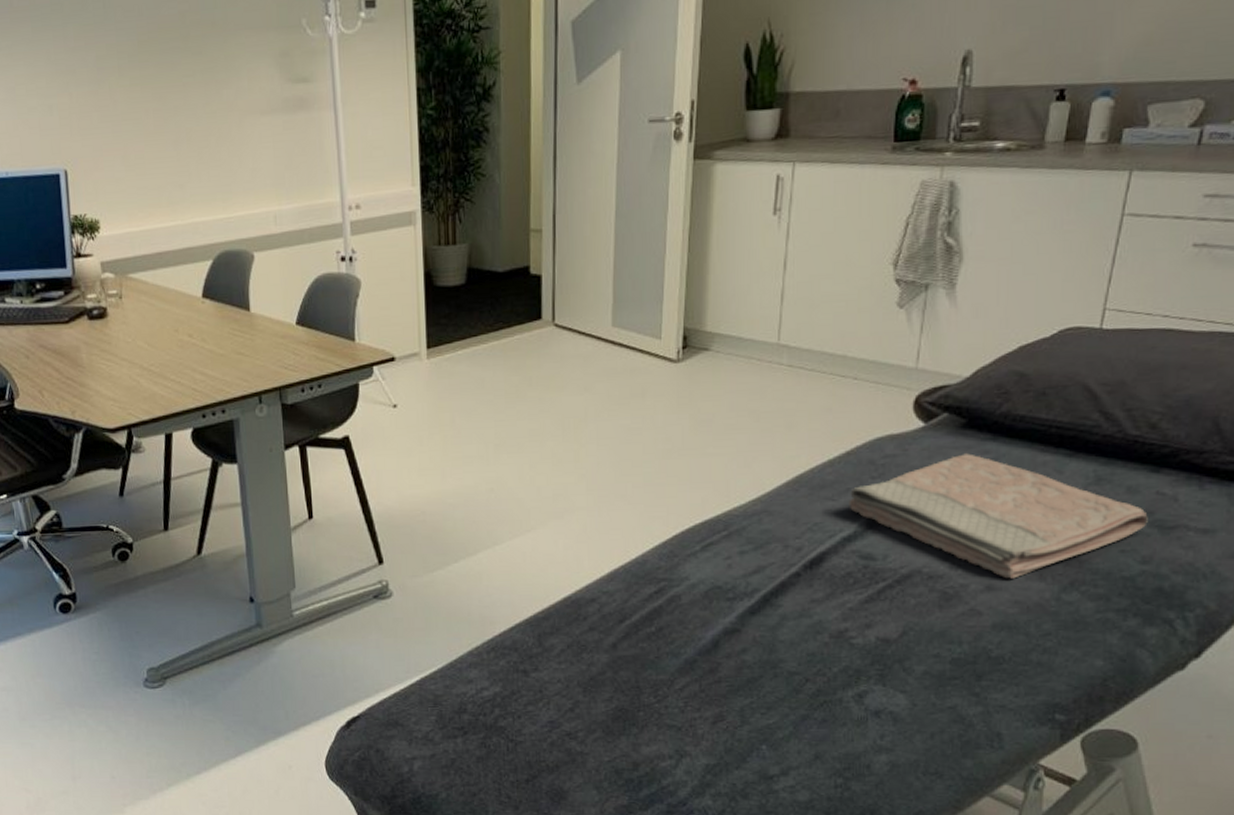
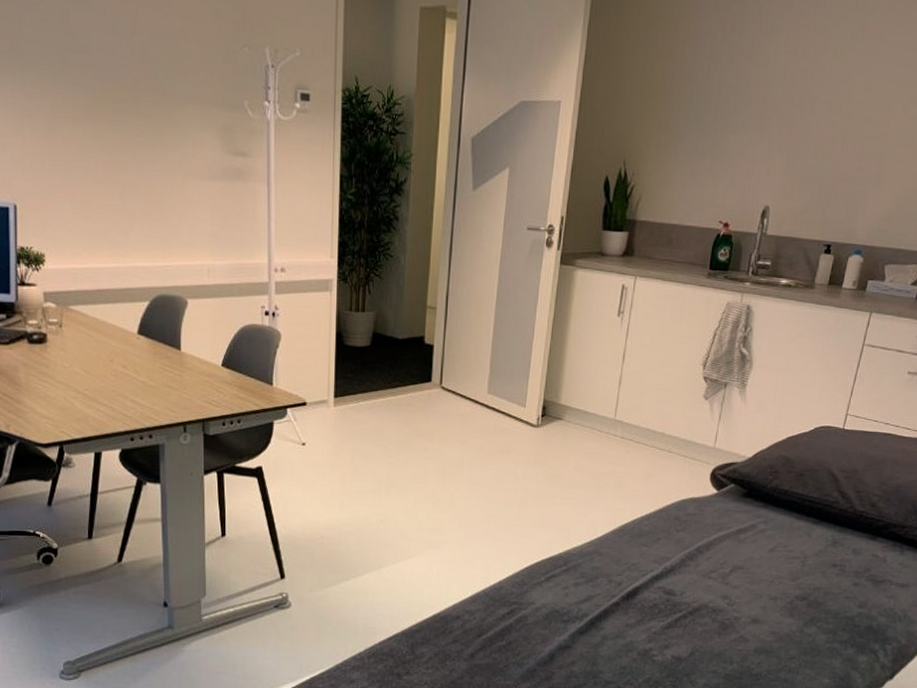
towel: present [848,453,1148,579] -> none [658,516,866,615]

